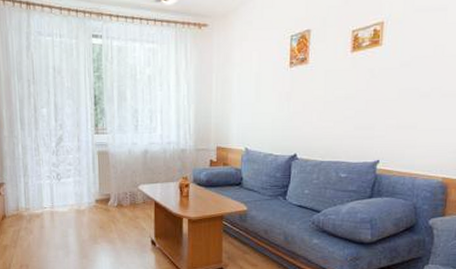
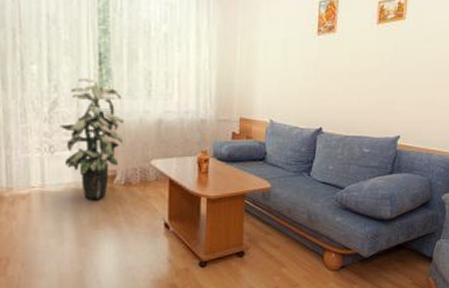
indoor plant: none [64,117,116,218] -> present [60,78,124,199]

